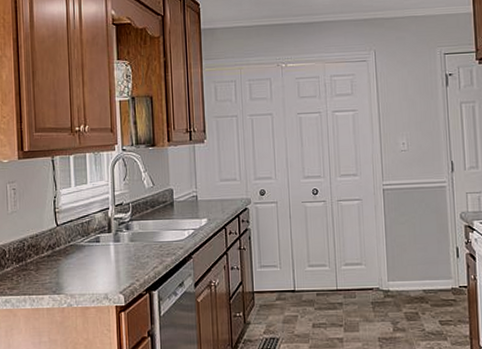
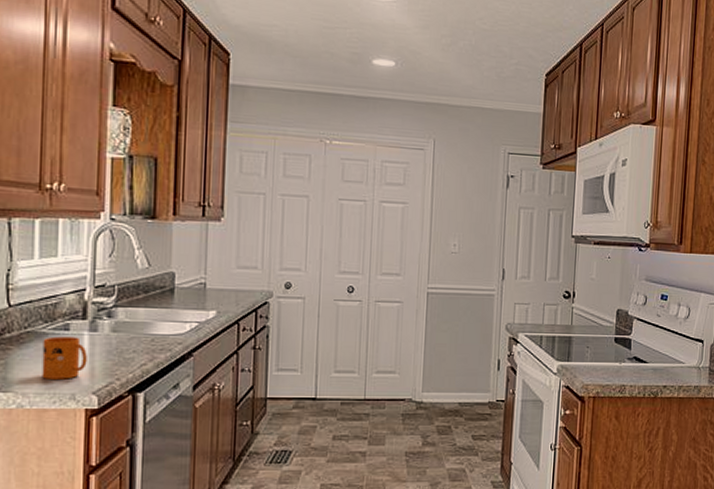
mug: none [82,247,114,283] -> present [42,336,87,379]

